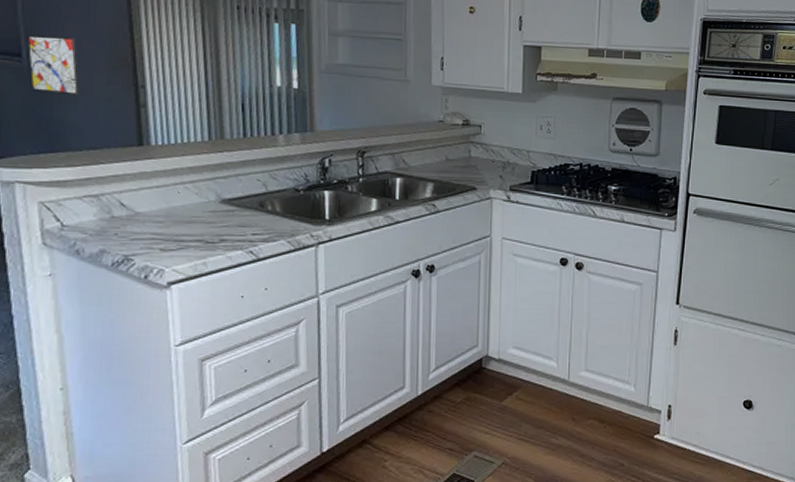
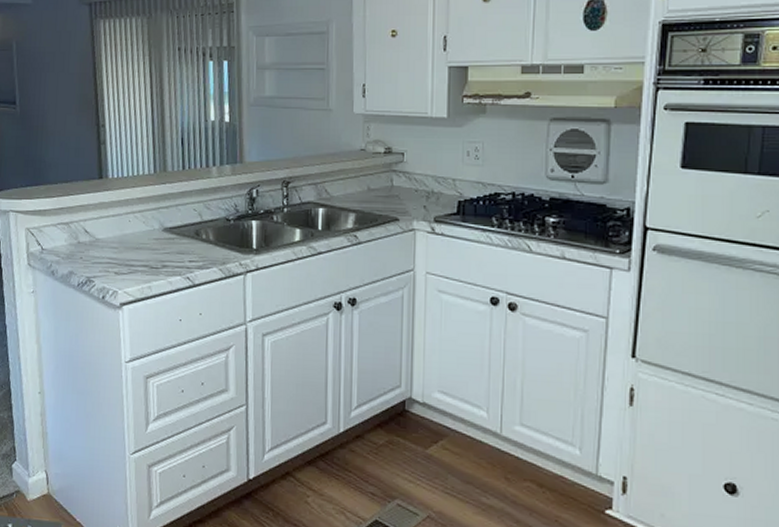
wall art: present [27,35,79,96] -> none [20,86,56,136]

